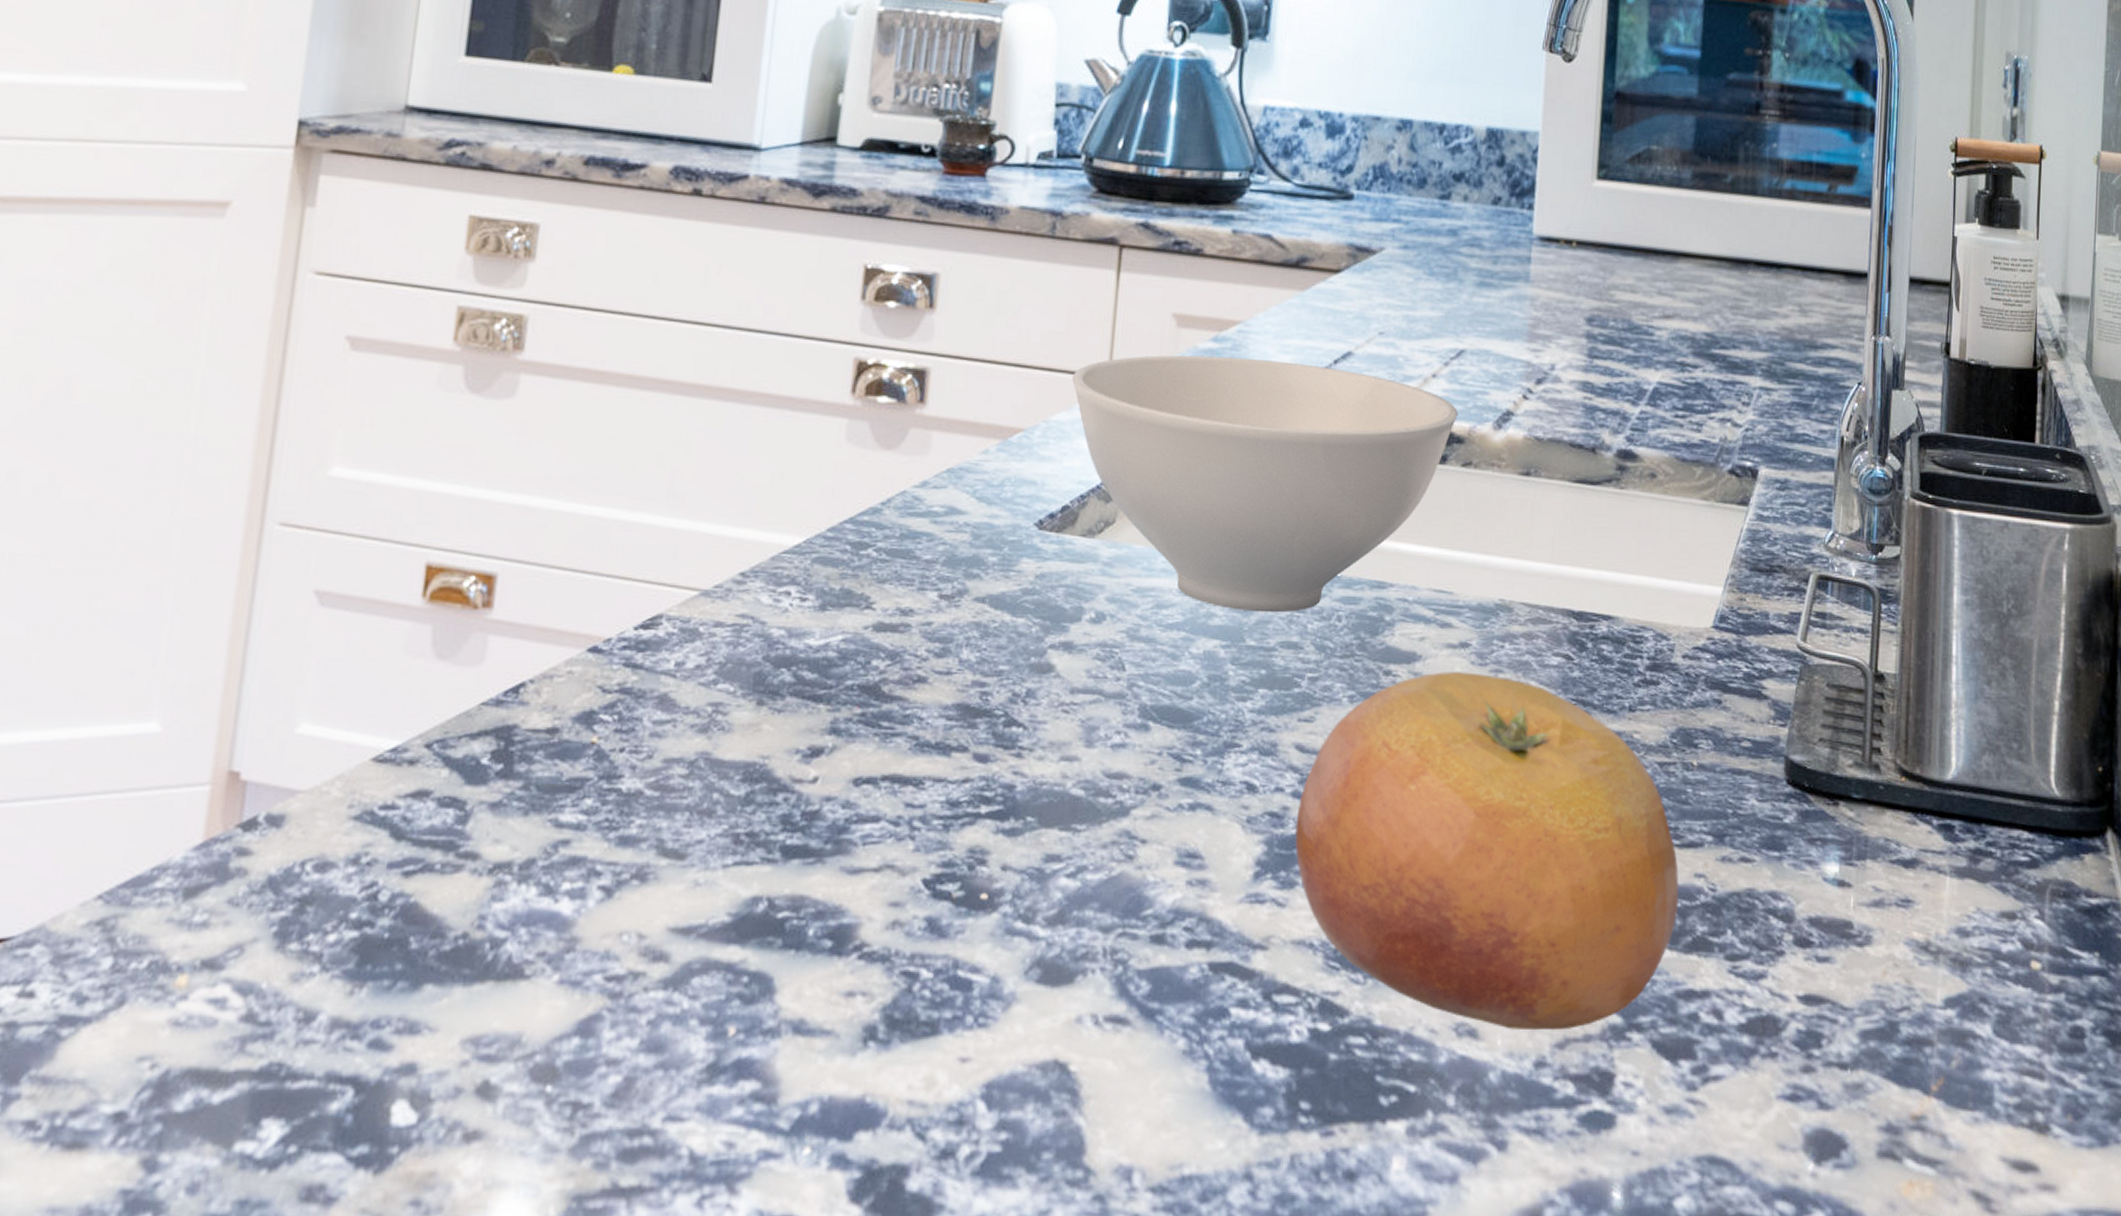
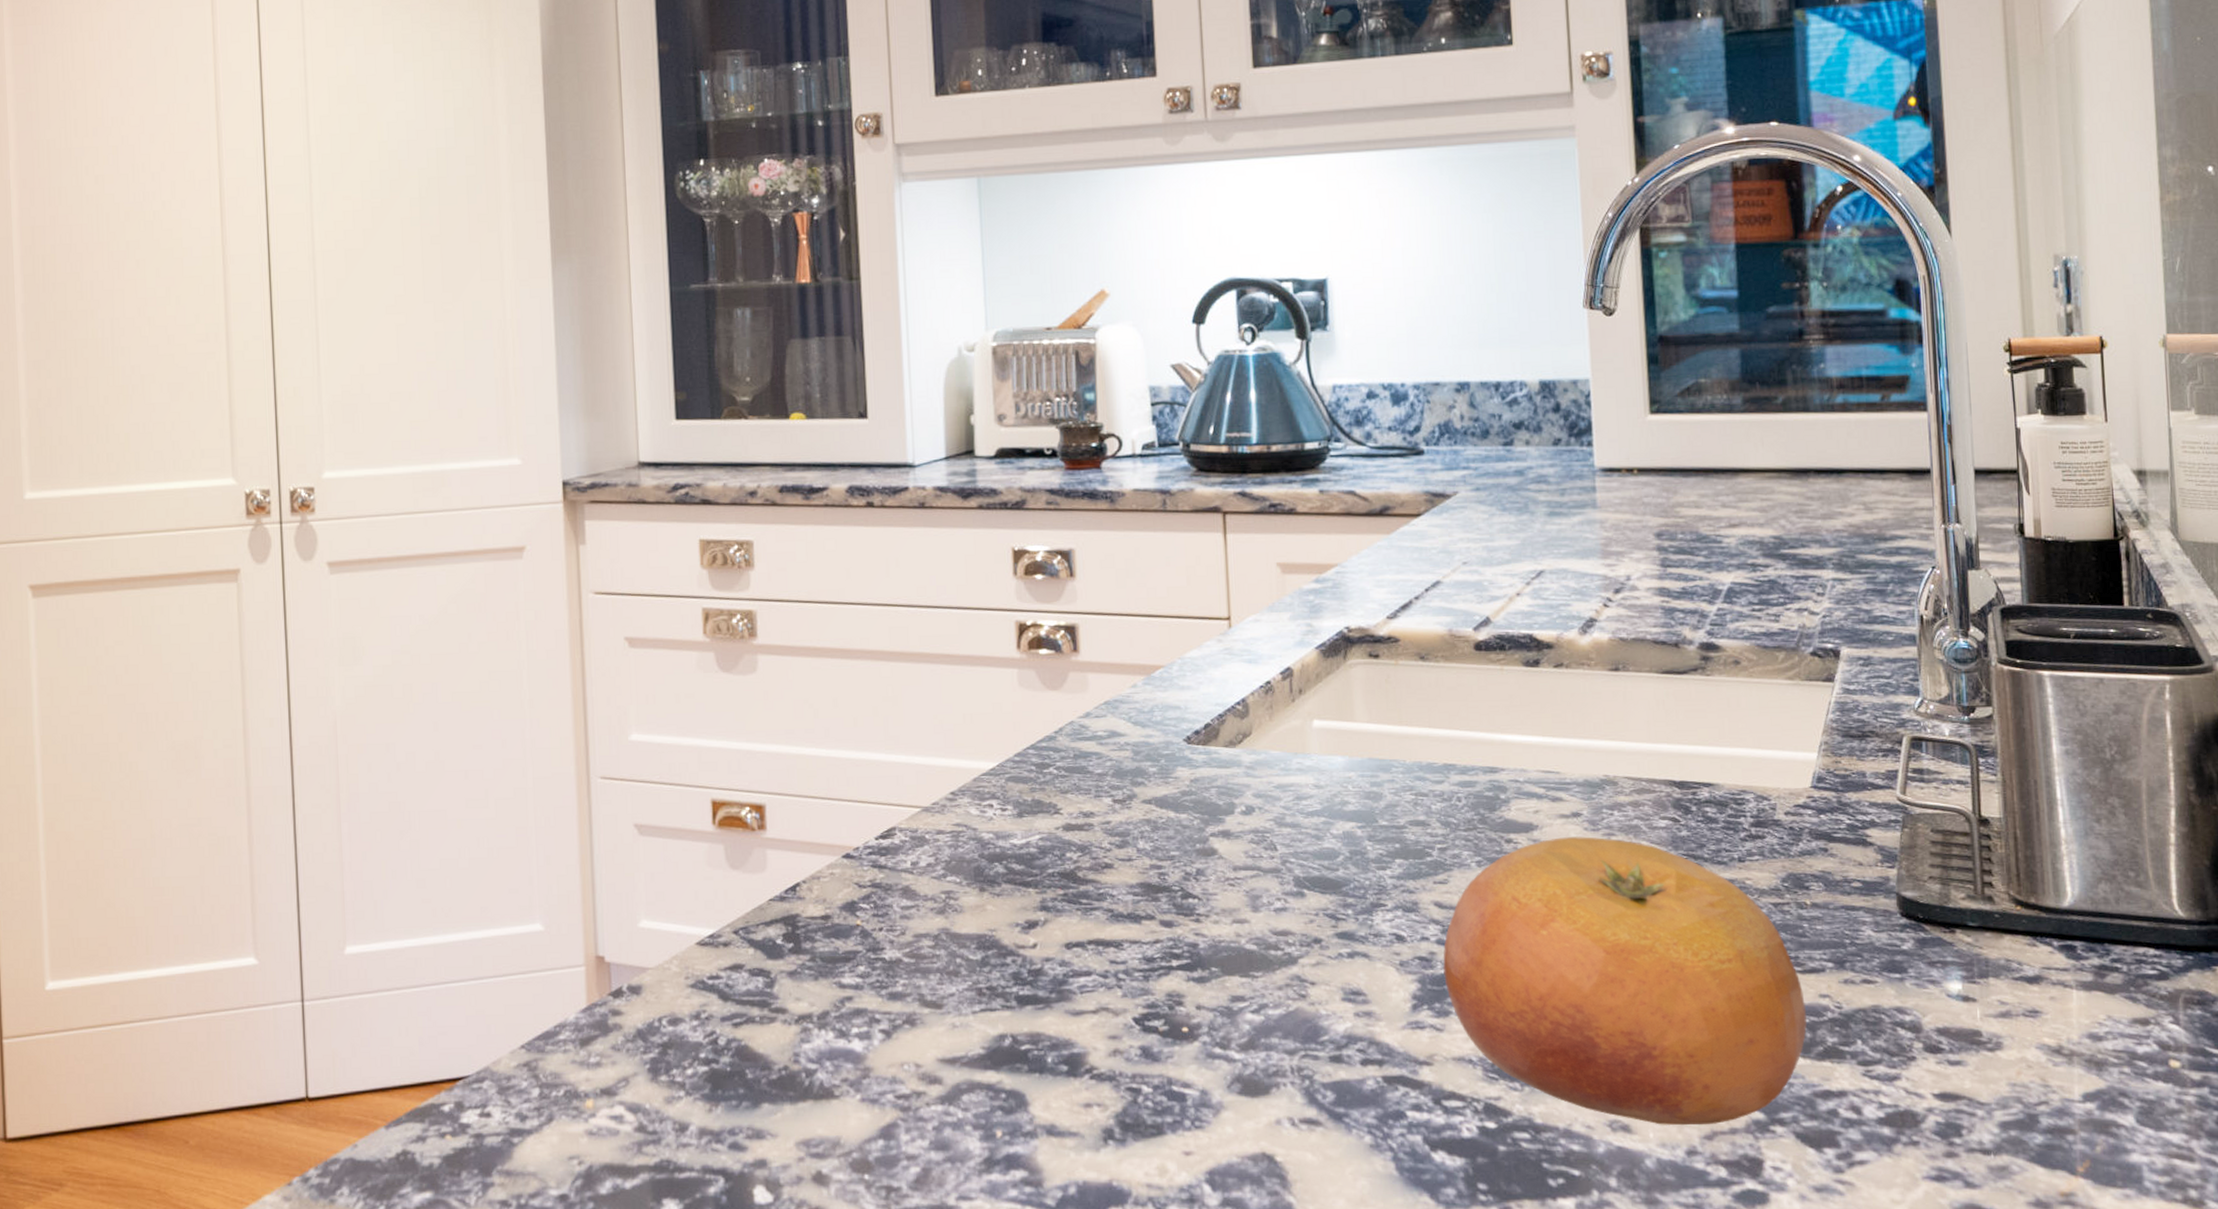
bowl: present [1072,355,1458,613] -> none [1197,593,1545,799]

